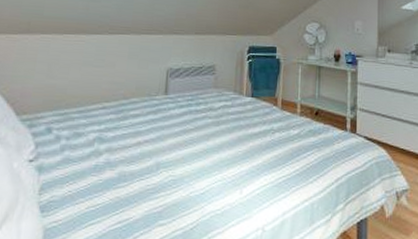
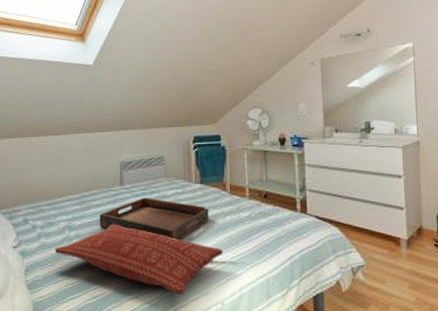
pillow: none [79,137,270,220] -> present [54,224,224,295]
serving tray: none [135,109,258,159] -> present [99,197,209,241]

